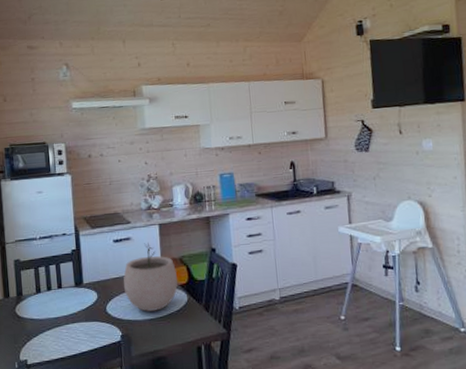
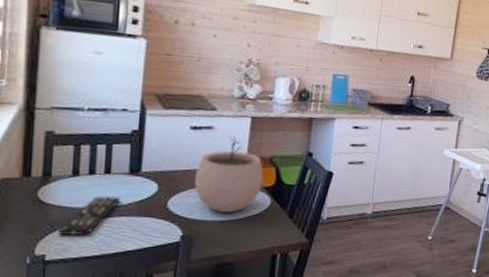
remote control: none [33,307,72,342] -> present [58,196,120,235]

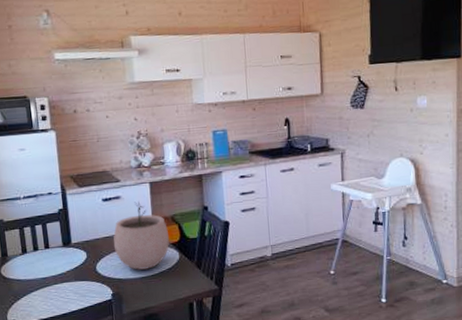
remote control: present [58,196,120,235] -> none [20,267,60,303]

